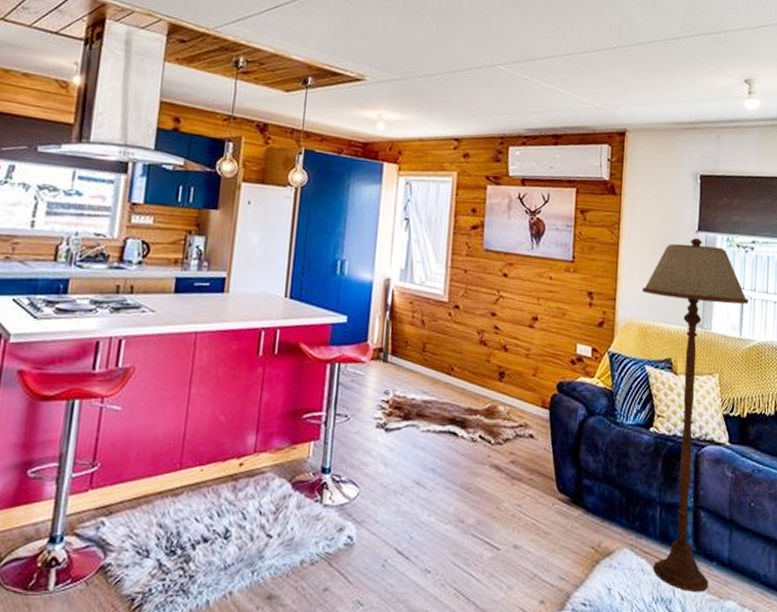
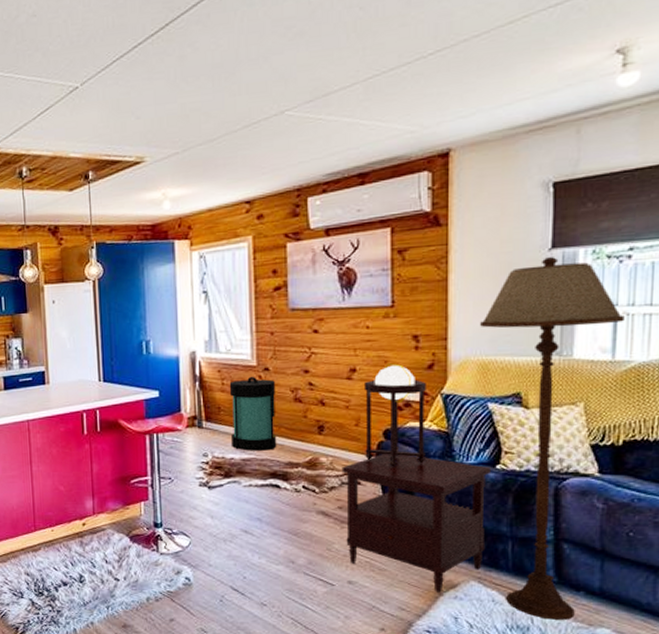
lantern: none [413,312,464,394] -> present [229,376,277,451]
side table: none [515,407,646,560] -> present [341,454,492,592]
table lamp: none [539,316,596,422] -> present [363,363,427,467]

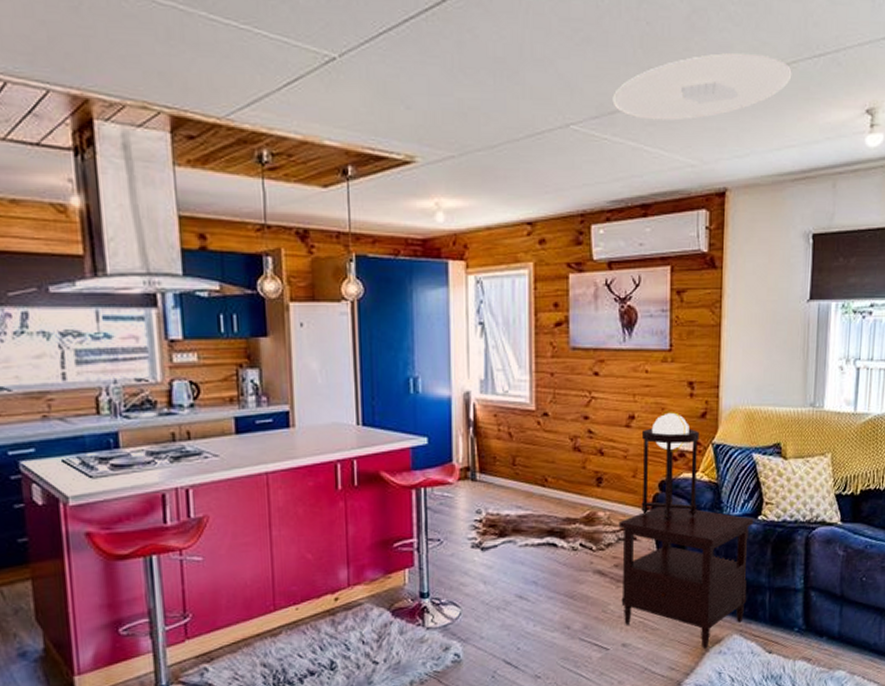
lantern: present [229,376,277,451] -> none [506,421,555,507]
ceiling light: none [326,15,523,96] -> present [612,52,792,121]
floor lamp: present [480,257,625,620] -> none [748,309,865,667]

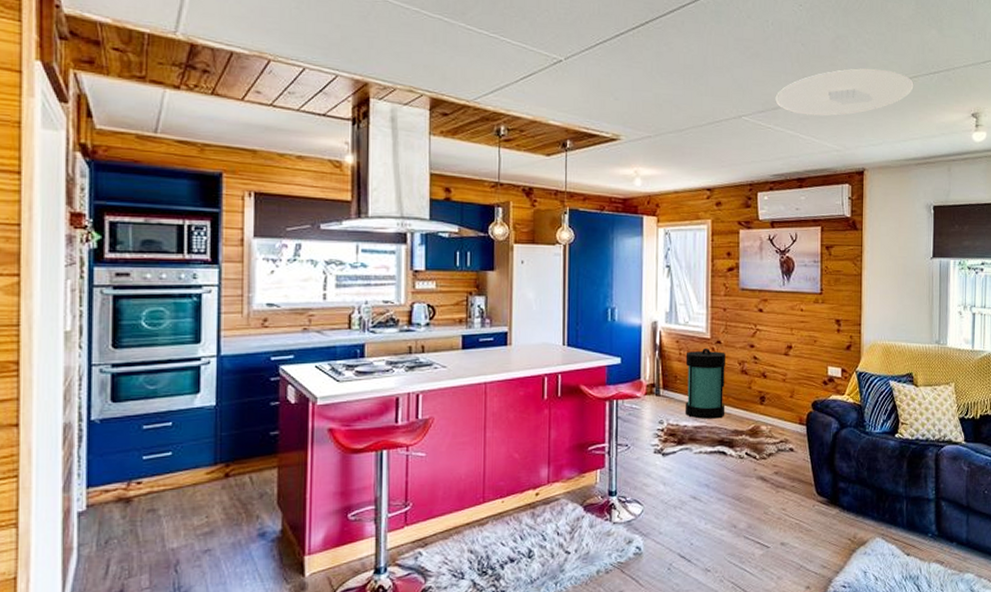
lantern: none [506,421,555,507] -> present [684,348,726,419]
side table: present [618,507,754,649] -> none [778,423,892,550]
table lamp: present [641,411,699,521] -> none [797,343,845,436]

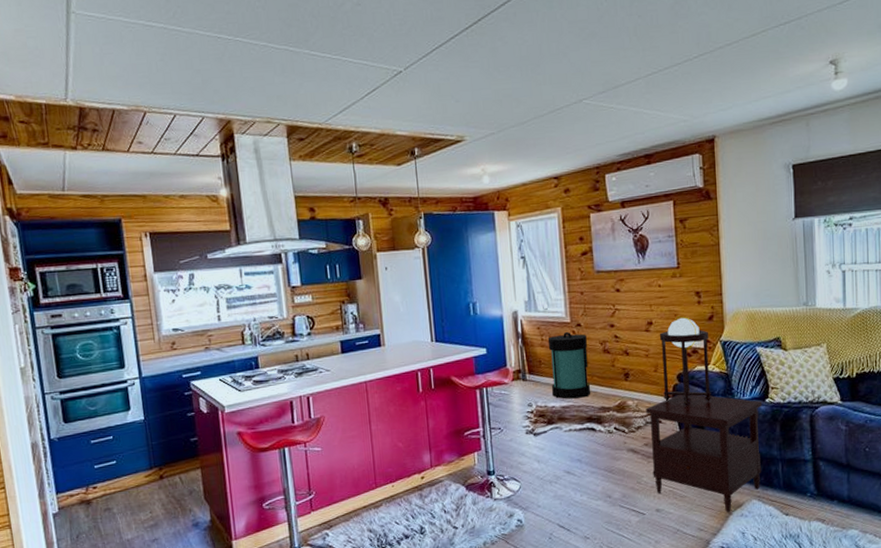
ceiling light: present [775,68,914,116] -> none [615,28,763,90]
side table: none [778,423,892,550] -> present [645,394,763,512]
table lamp: none [797,343,845,436] -> present [659,316,713,406]

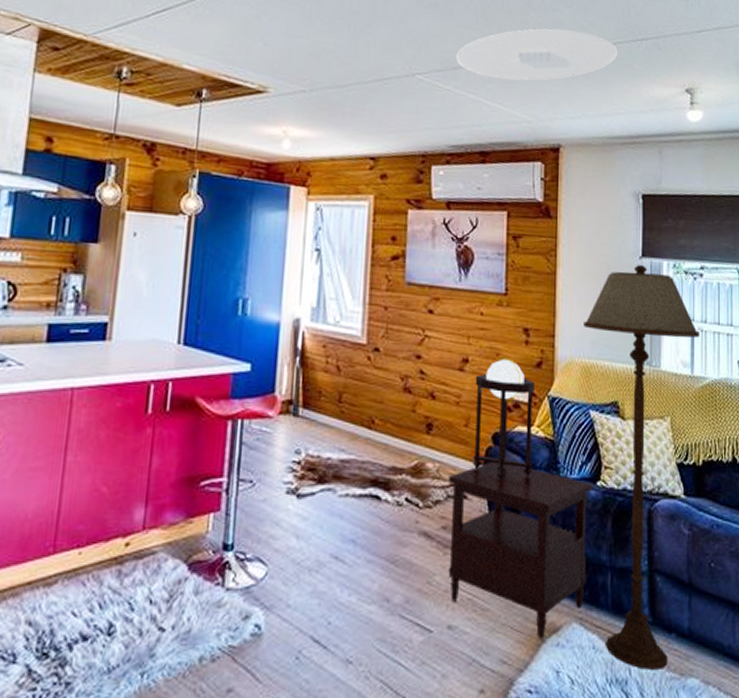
lantern: present [547,331,591,399] -> none [329,356,385,451]
ceiling light: none [615,28,763,90] -> present [456,28,618,81]
floor lamp: none [746,225,850,527] -> present [584,265,699,670]

